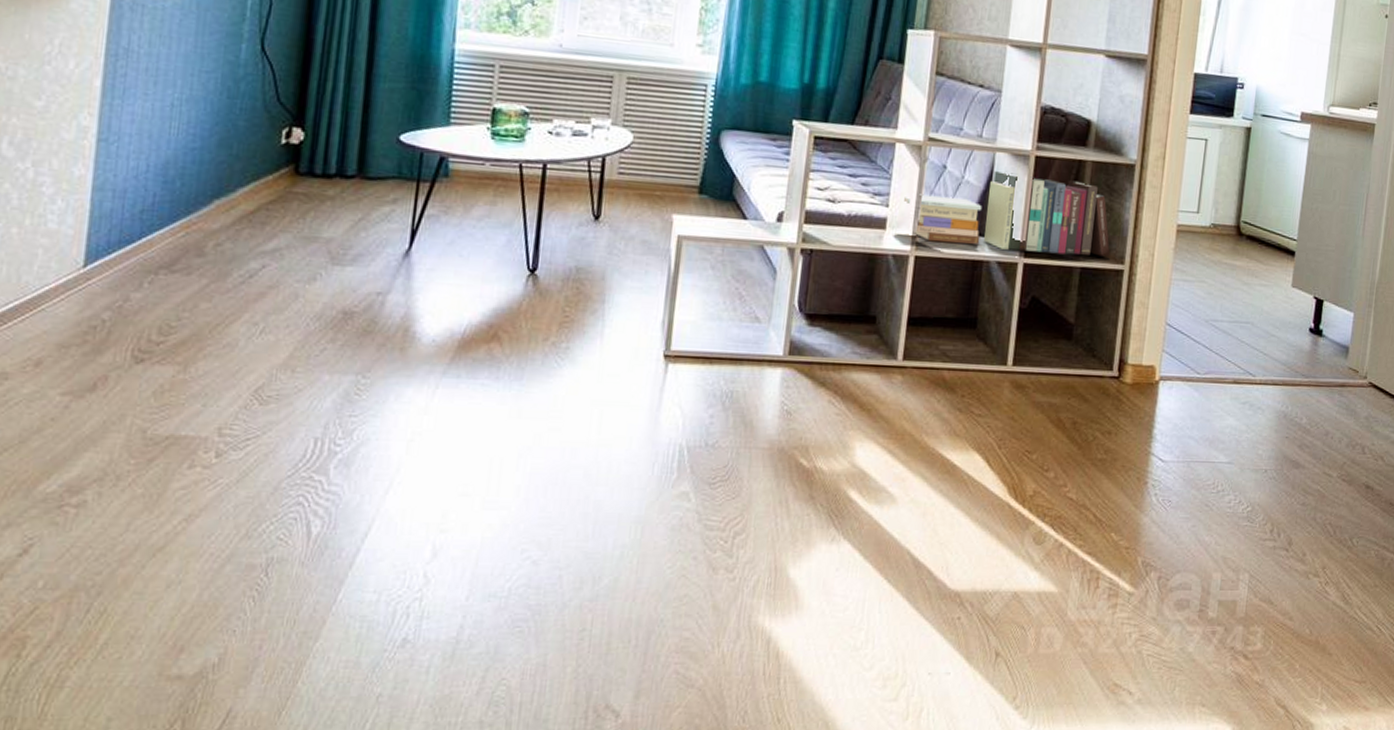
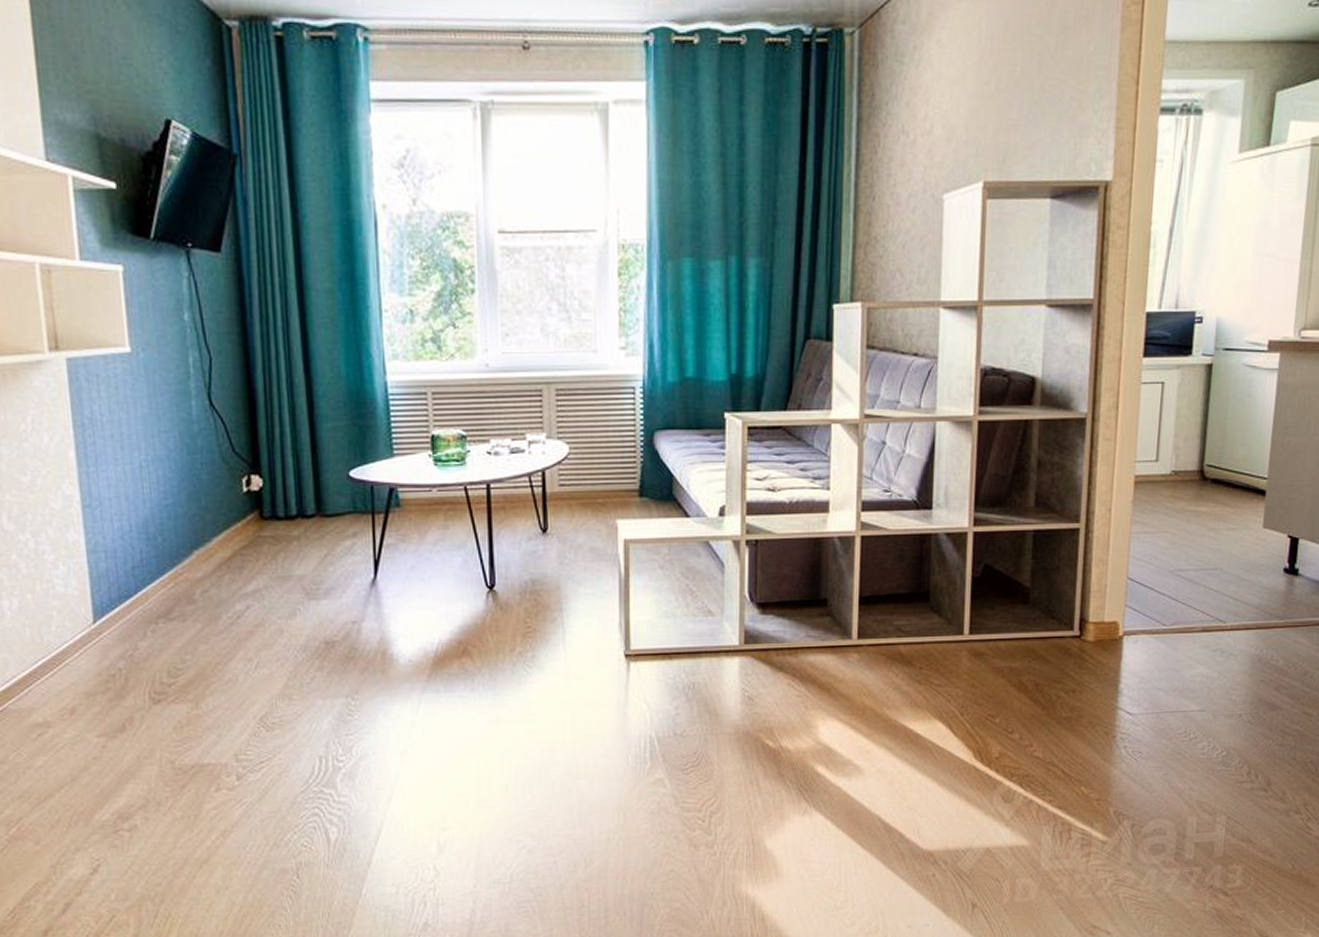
books: present [904,194,982,245] -> none [845,472,926,520]
books: present [984,171,1110,258] -> none [931,441,1064,520]

